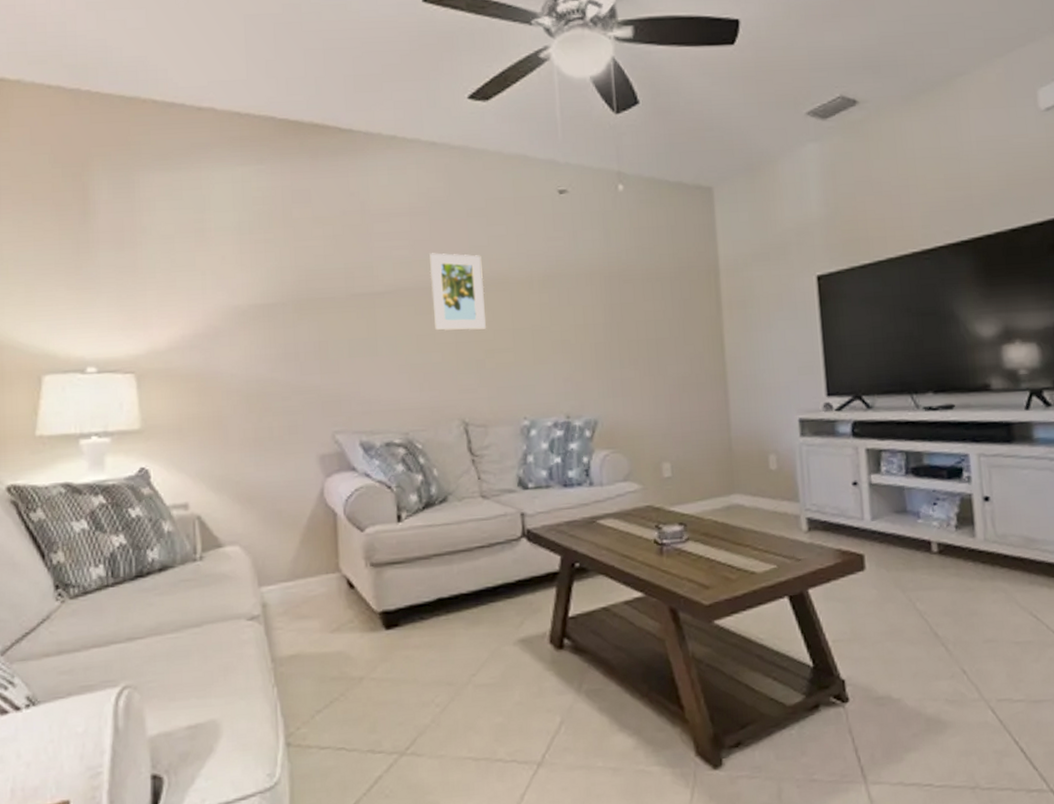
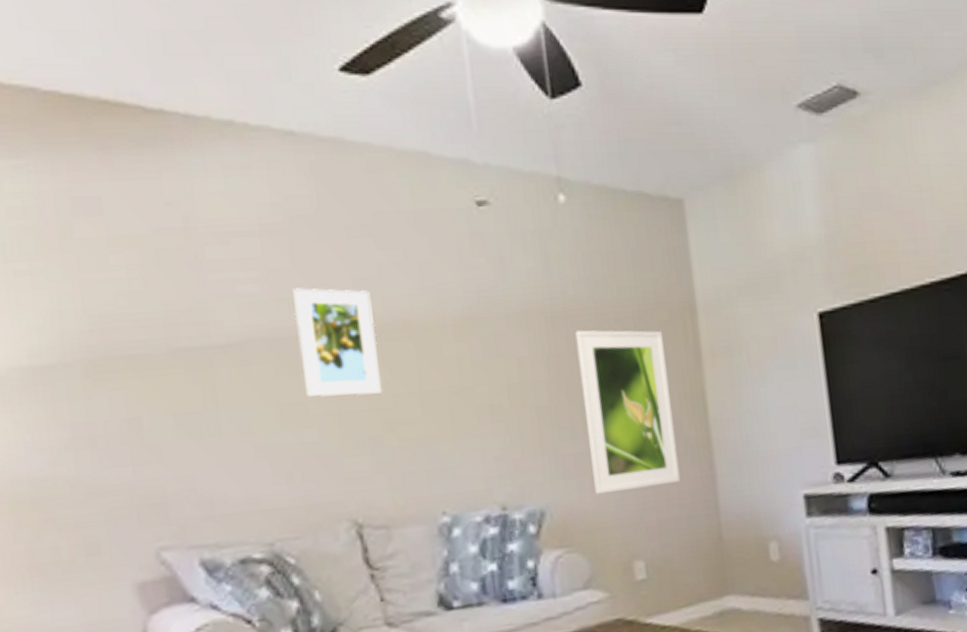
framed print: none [626,286,701,411] -> present [575,330,681,495]

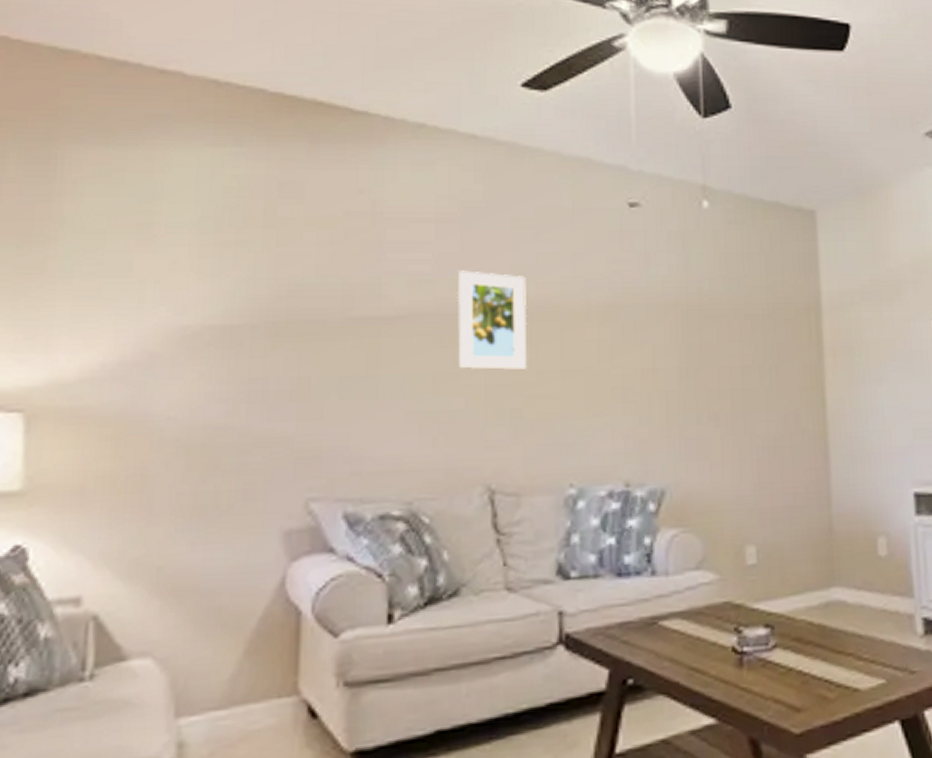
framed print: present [575,330,681,495] -> none [707,323,796,479]

